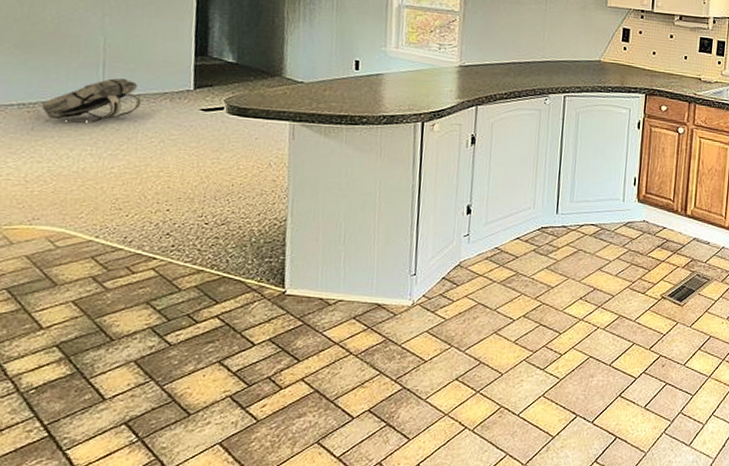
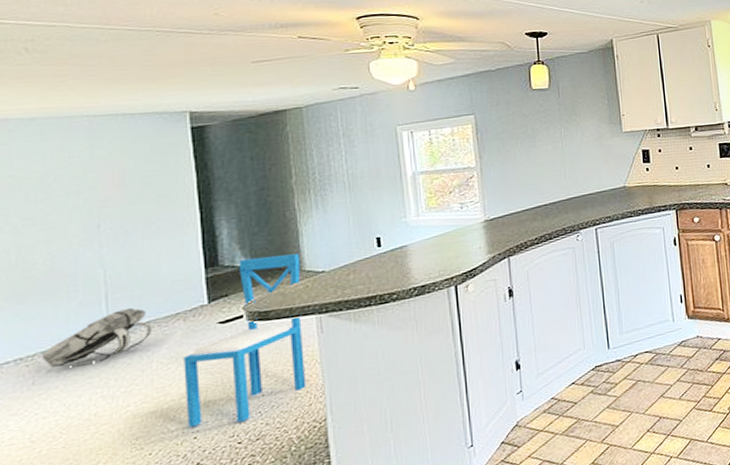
dining chair: none [162,54,283,205] -> present [184,253,307,428]

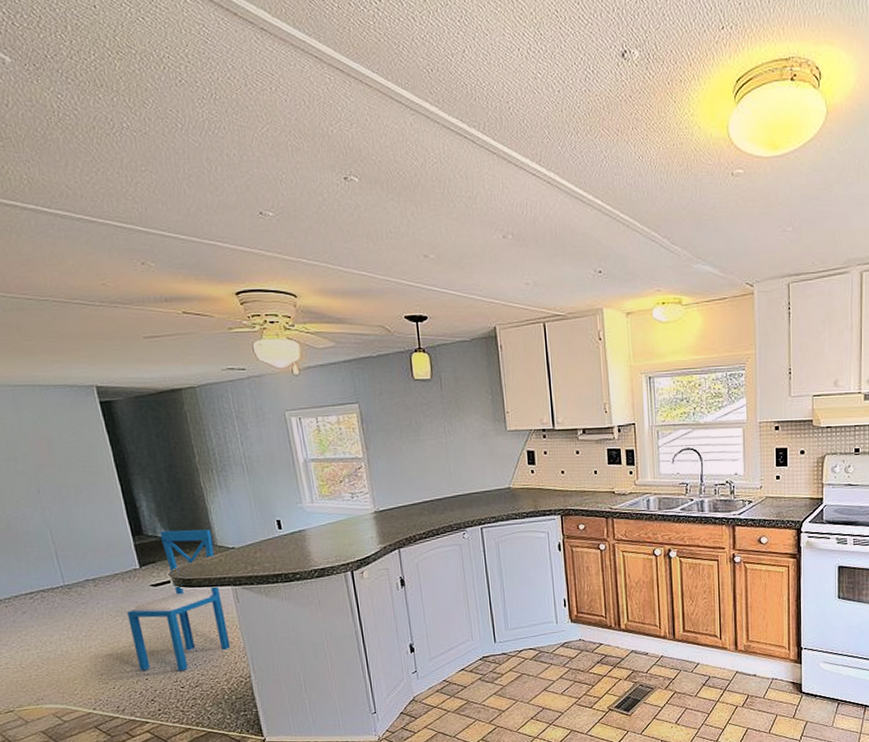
backpack: present [41,308,153,368] -> none [15,566,99,611]

